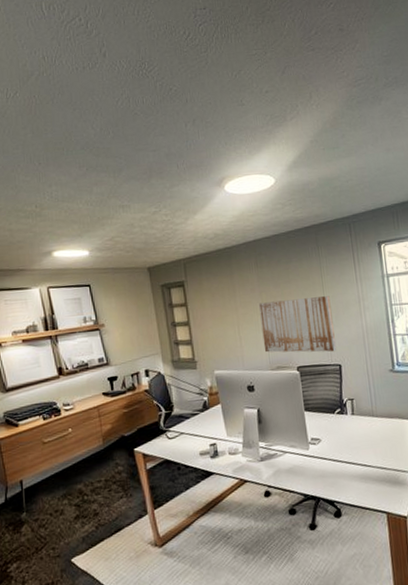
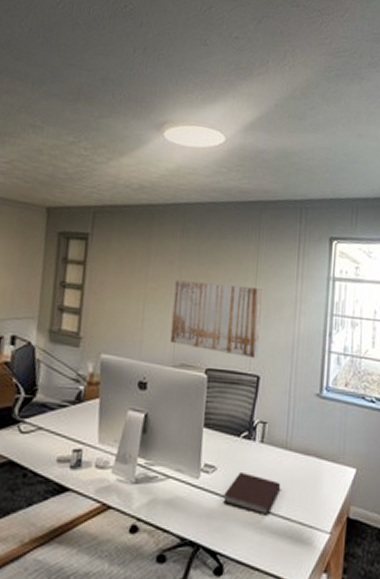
notebook: none [330,439,375,469] -> present [223,471,281,515]

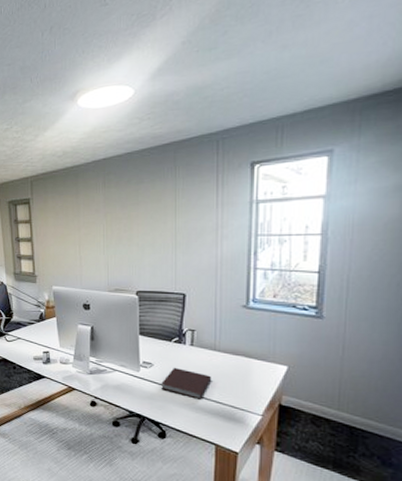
wall art: present [169,280,262,359] -> none [102,221,182,280]

